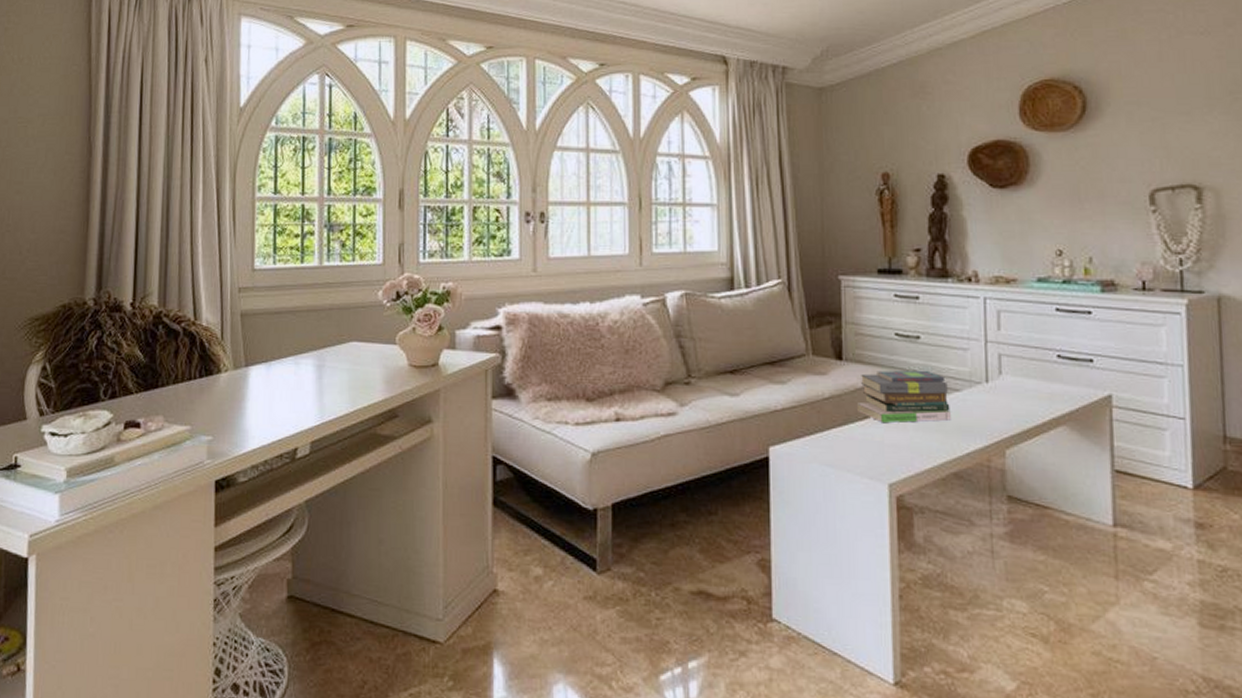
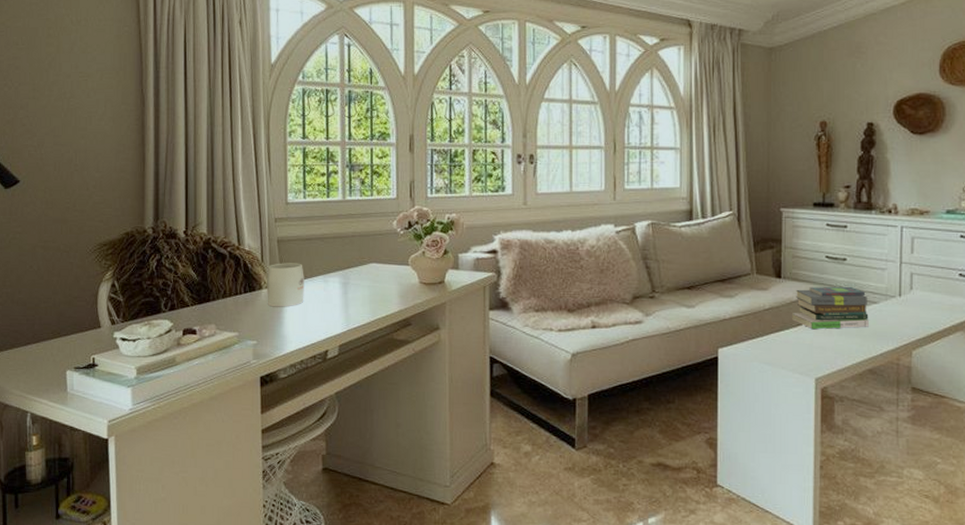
mug: none [226,341,272,395] -> present [267,263,304,307]

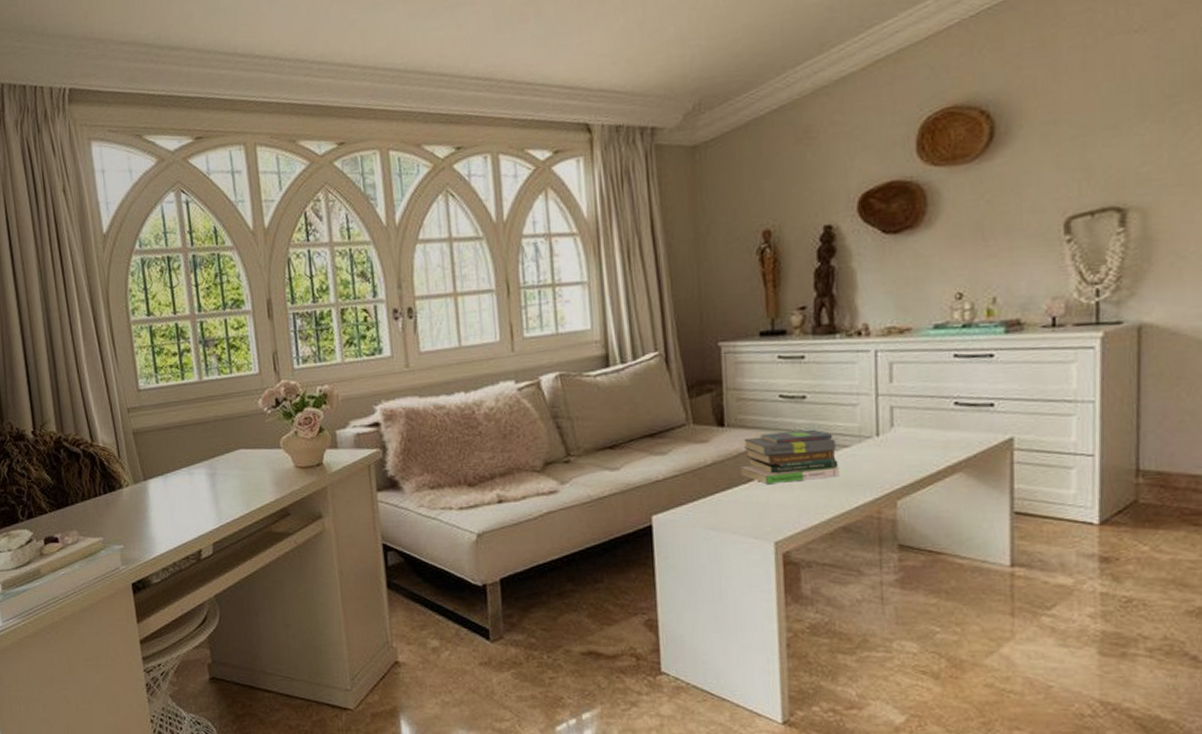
mug: present [267,263,304,307] -> none [126,456,170,507]

